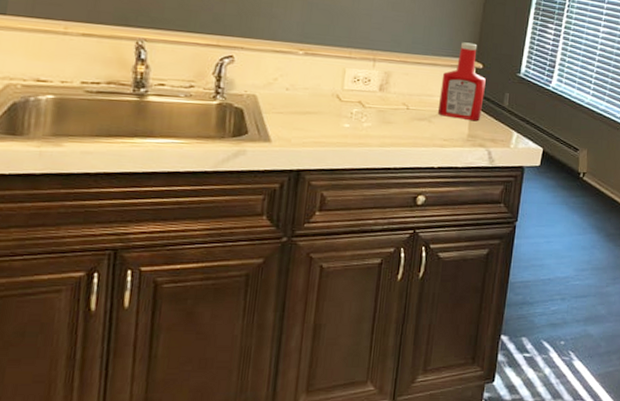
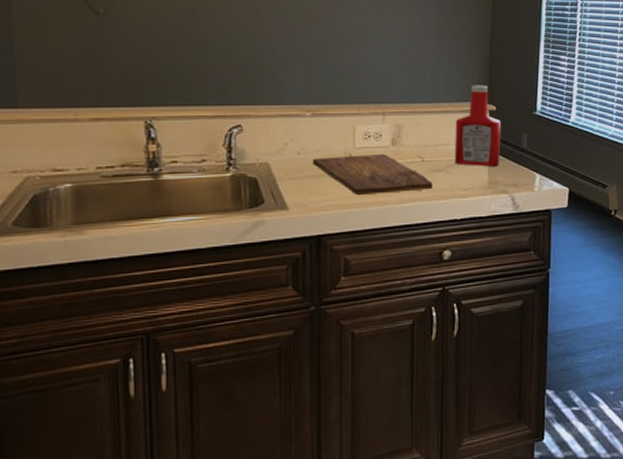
cutting board: none [299,95,415,137] -> present [312,153,433,196]

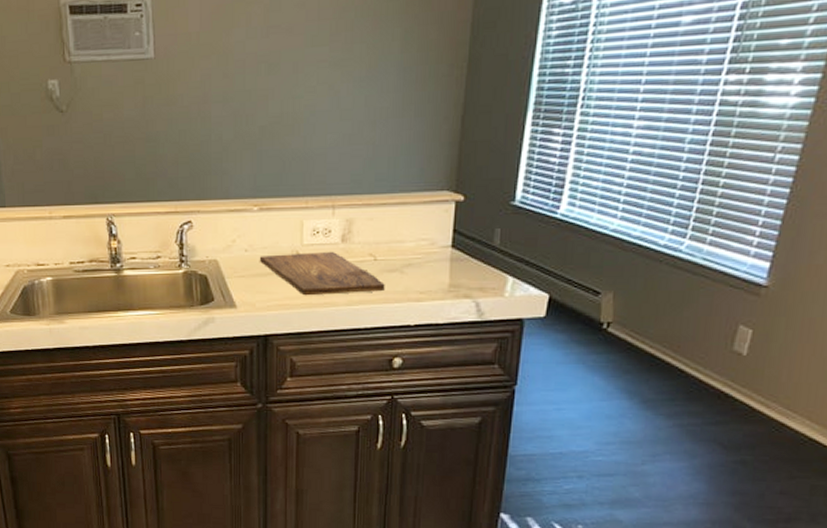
ketchup bottle: present [454,85,501,167] -> none [410,170,469,268]

